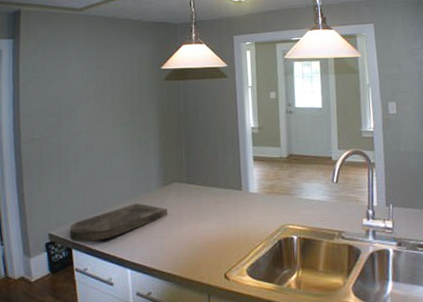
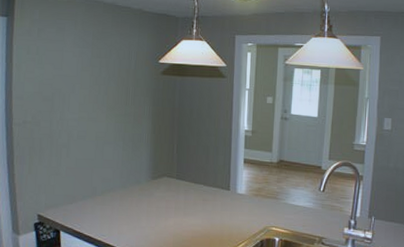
cutting board: present [69,203,167,242] -> none [58,193,155,226]

